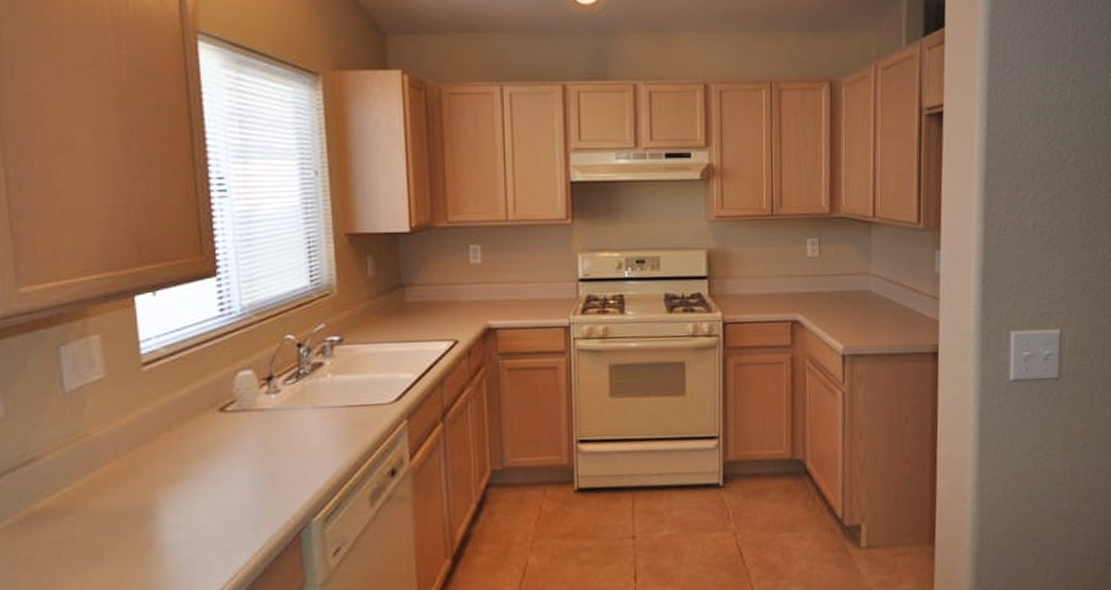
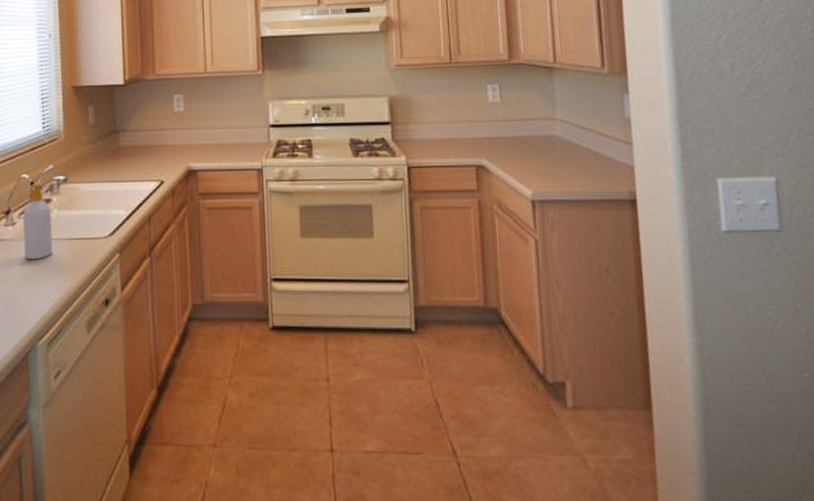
soap bottle: none [288,342,327,431] -> present [23,181,52,260]

